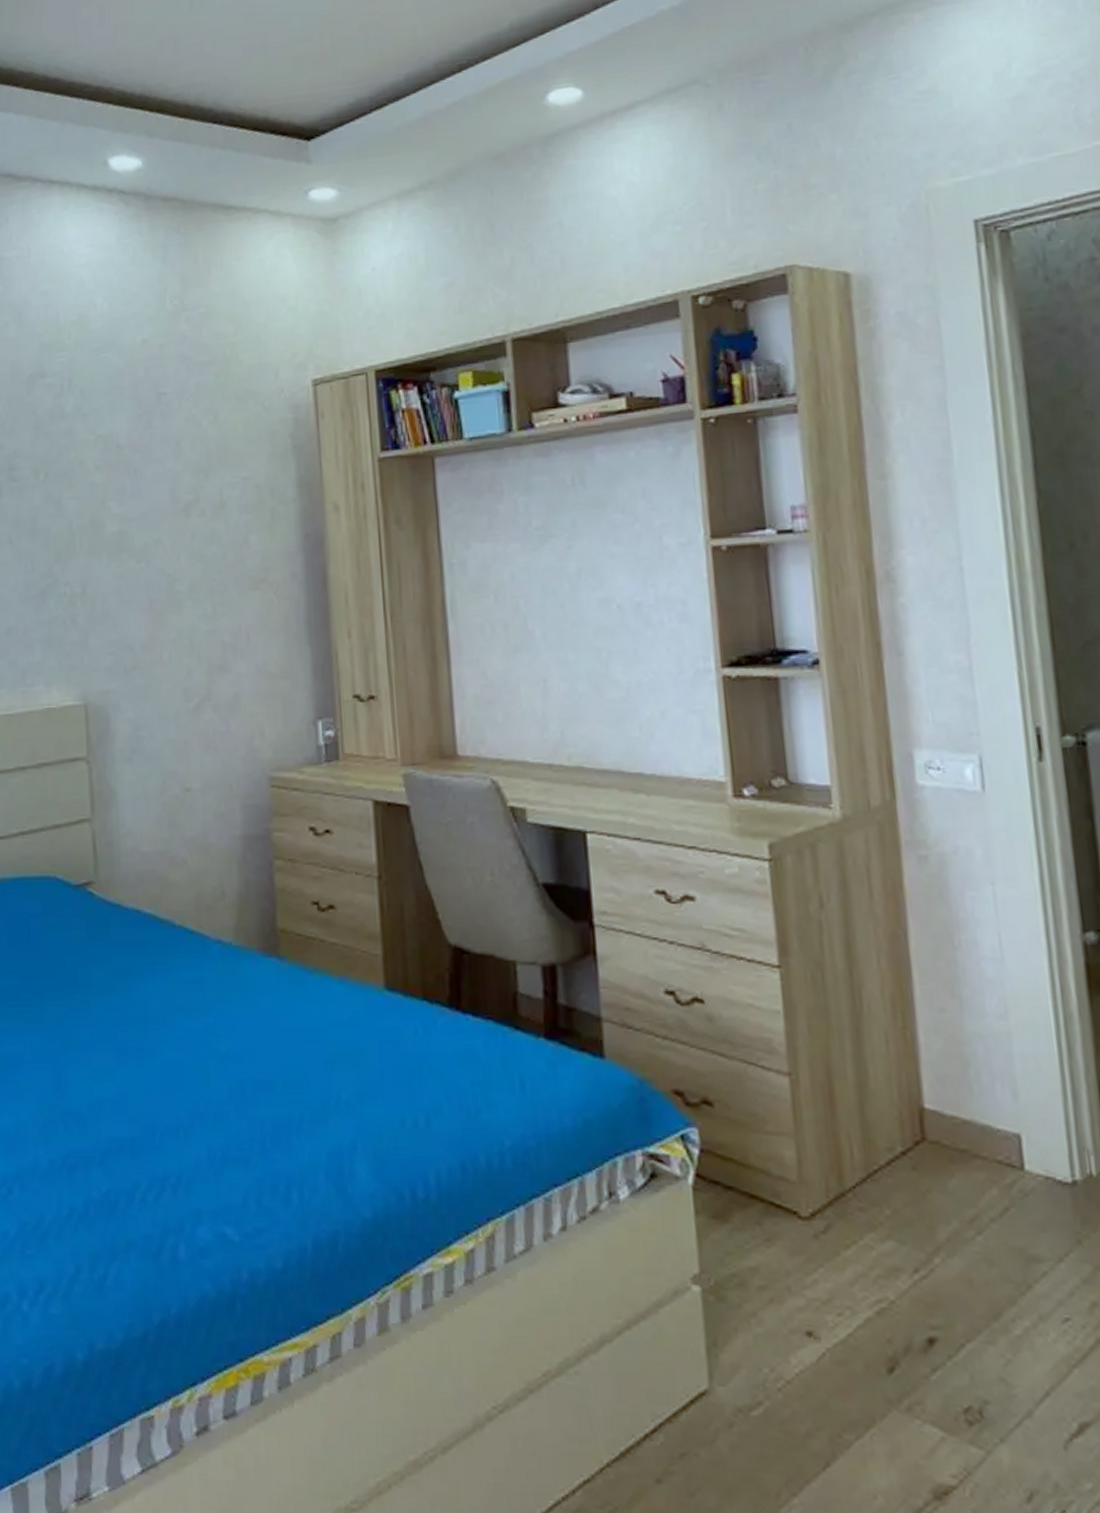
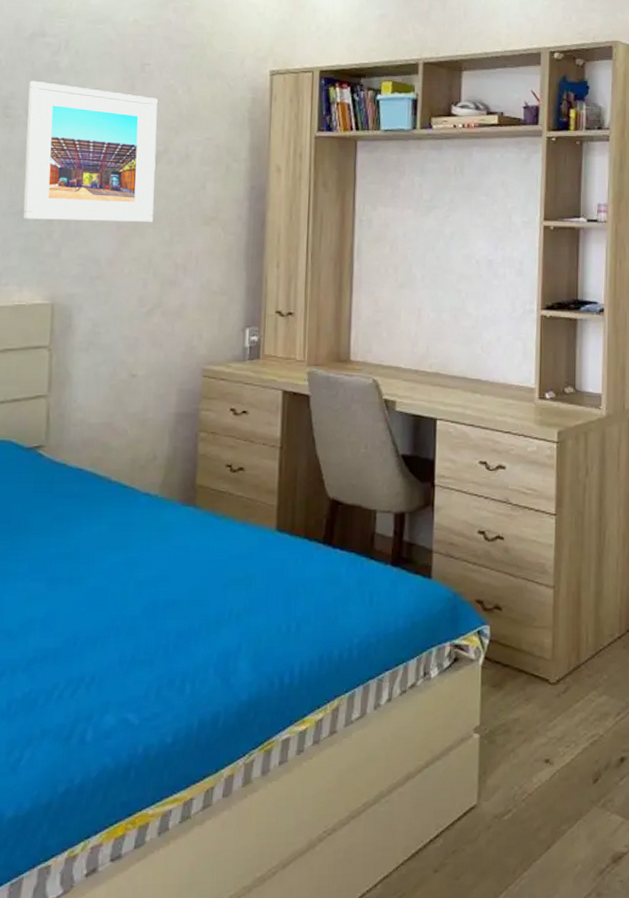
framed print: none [33,432,191,603] -> present [23,80,158,223]

